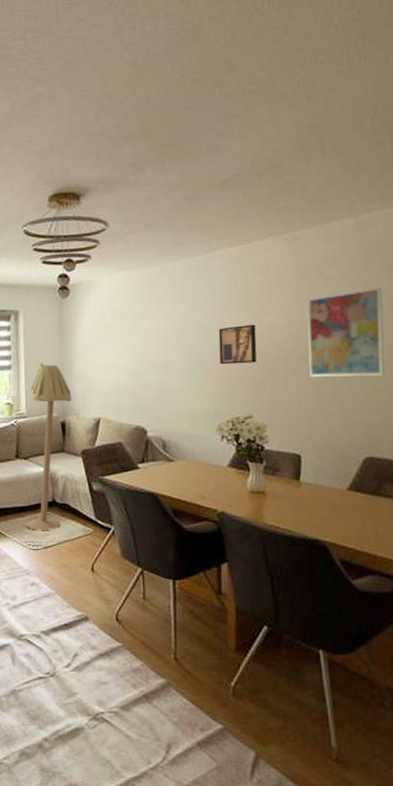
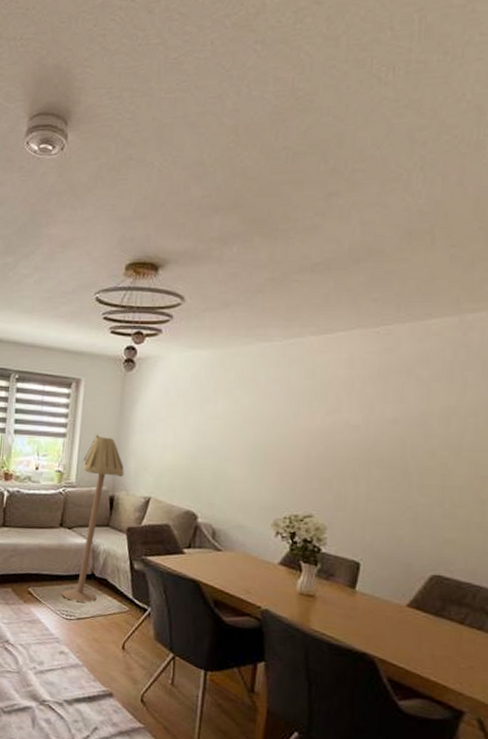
wall art: present [218,324,257,365] -> none [284,419,329,460]
wall art: present [307,287,385,377] -> none [382,394,478,491]

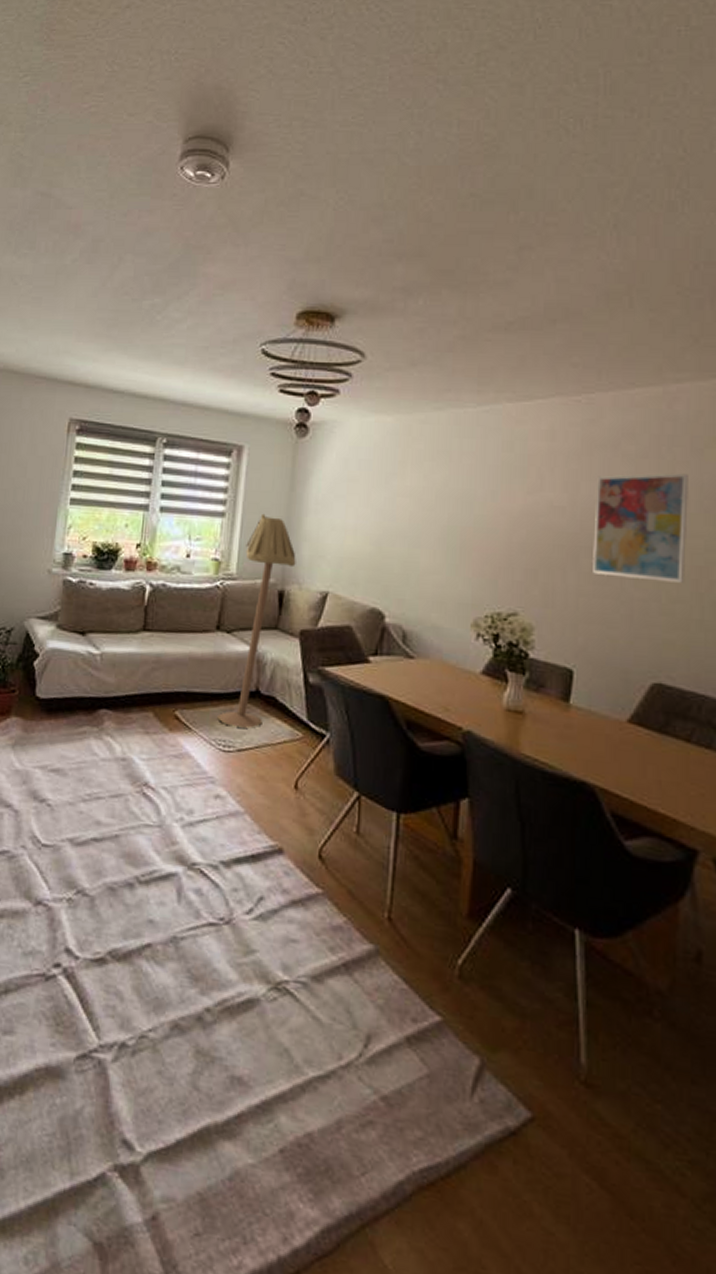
wall art: none [382,394,478,491] -> present [593,473,688,583]

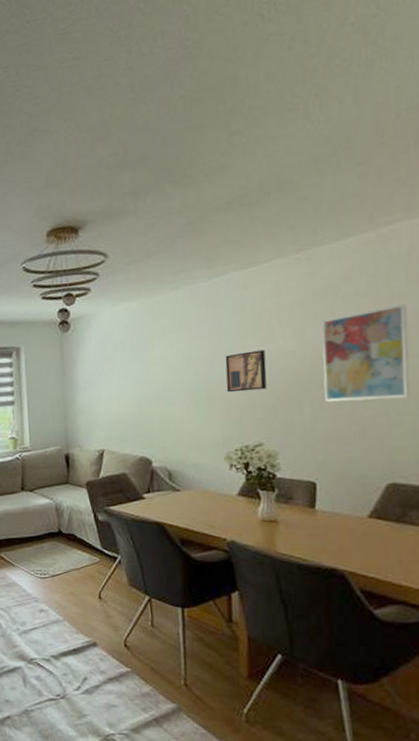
floor lamp: present [217,513,296,728] -> none [32,397,75,560]
wall art: none [483,498,532,547] -> present [225,349,267,393]

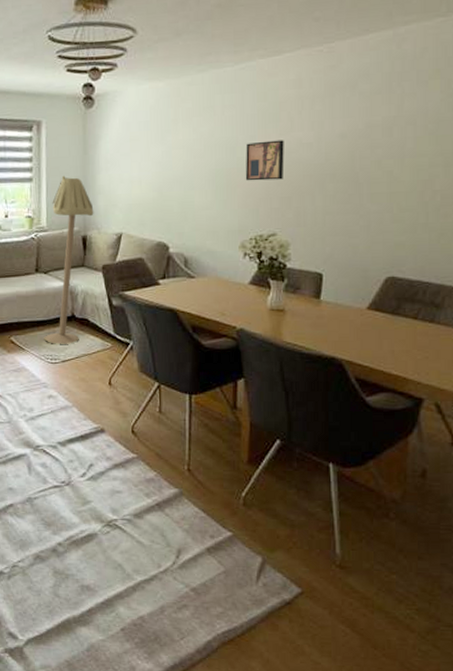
floor lamp: none [32,397,75,560] -> present [44,175,94,344]
wall art: present [322,303,410,402] -> none [336,103,415,196]

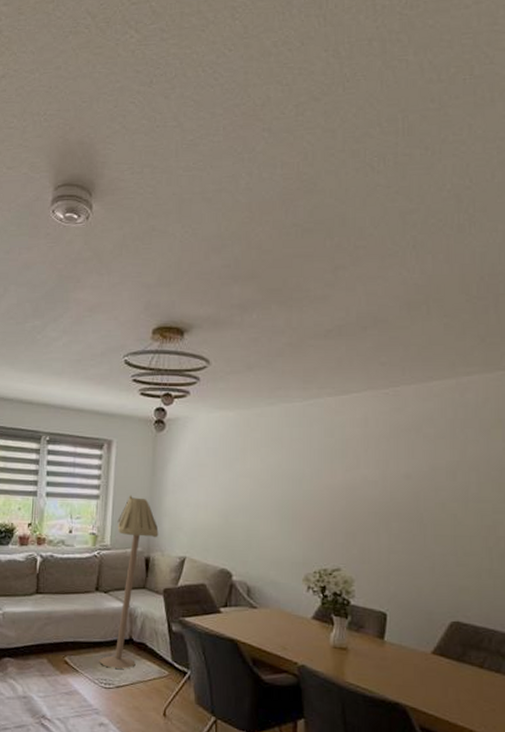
wall art: present [245,140,284,181] -> none [310,476,350,515]

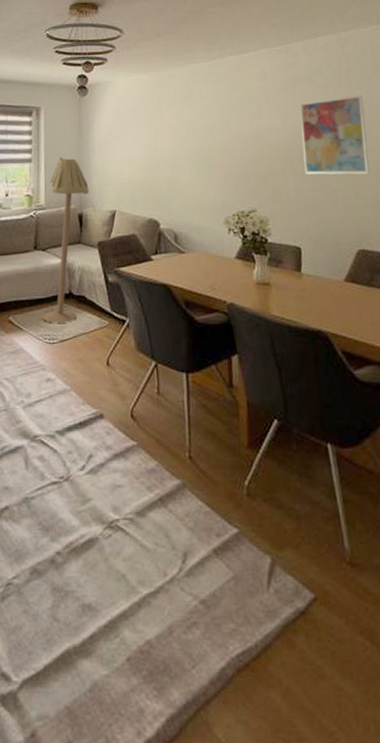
wall art: none [401,450,478,539] -> present [299,95,370,175]

